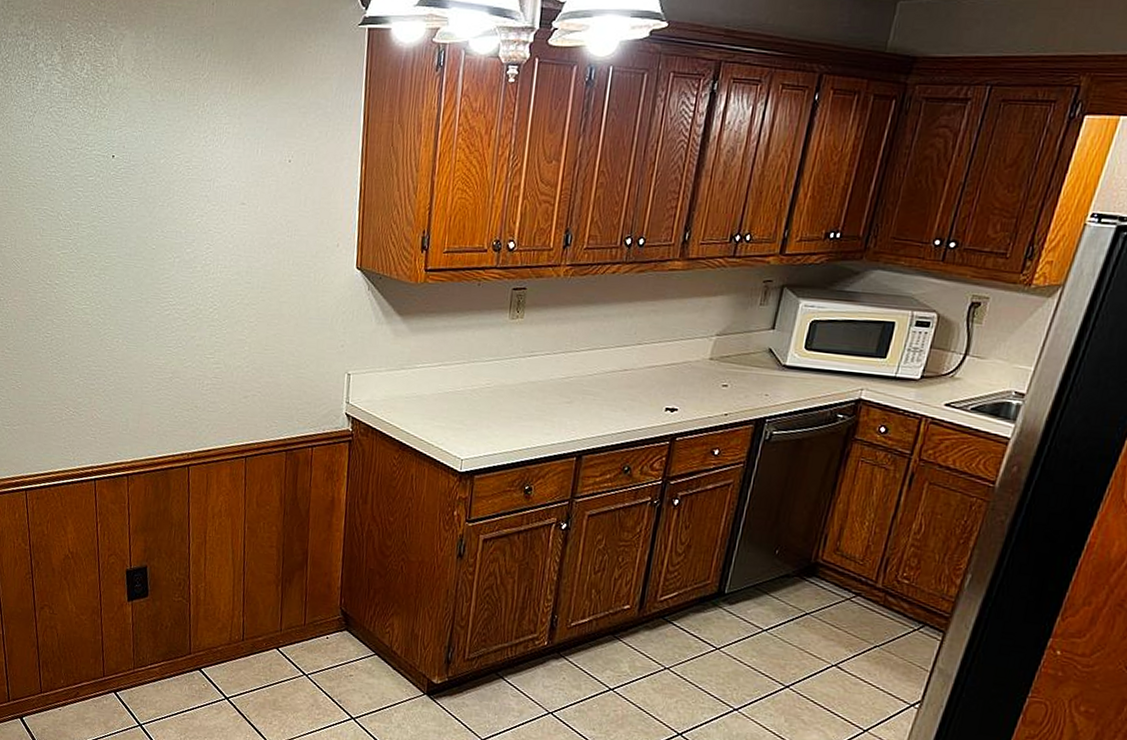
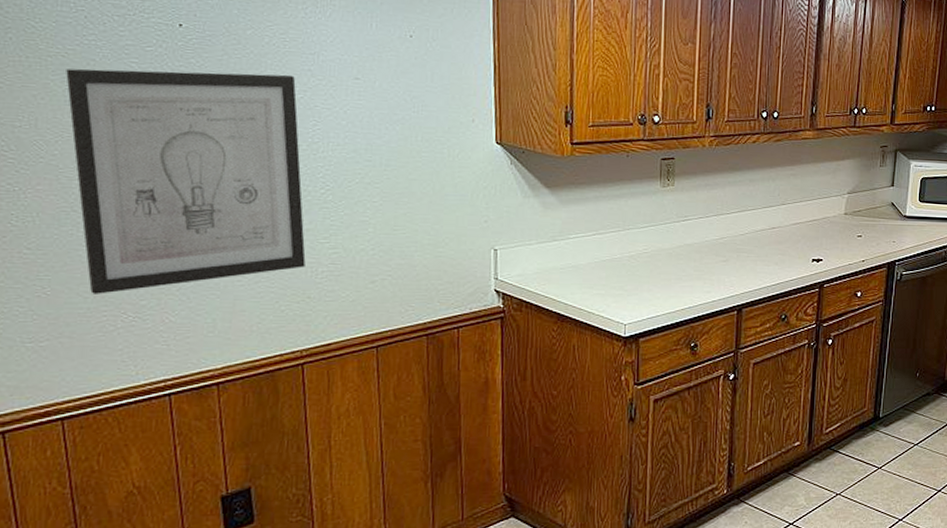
wall art: none [35,197,196,391] -> present [66,69,306,294]

